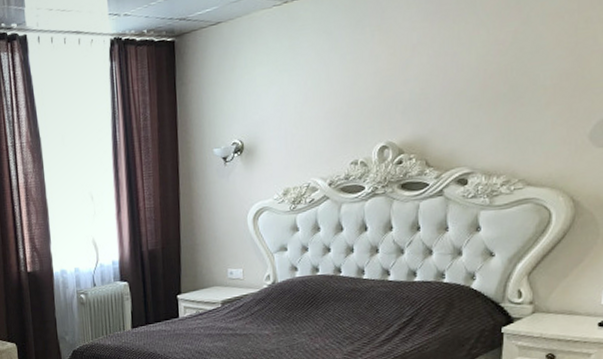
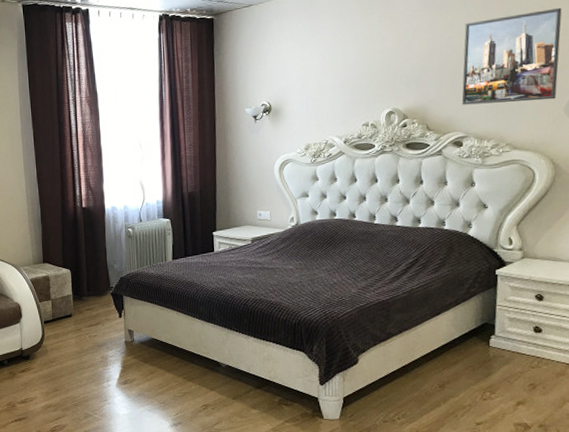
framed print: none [468,10,592,135] -> present [461,7,562,105]

